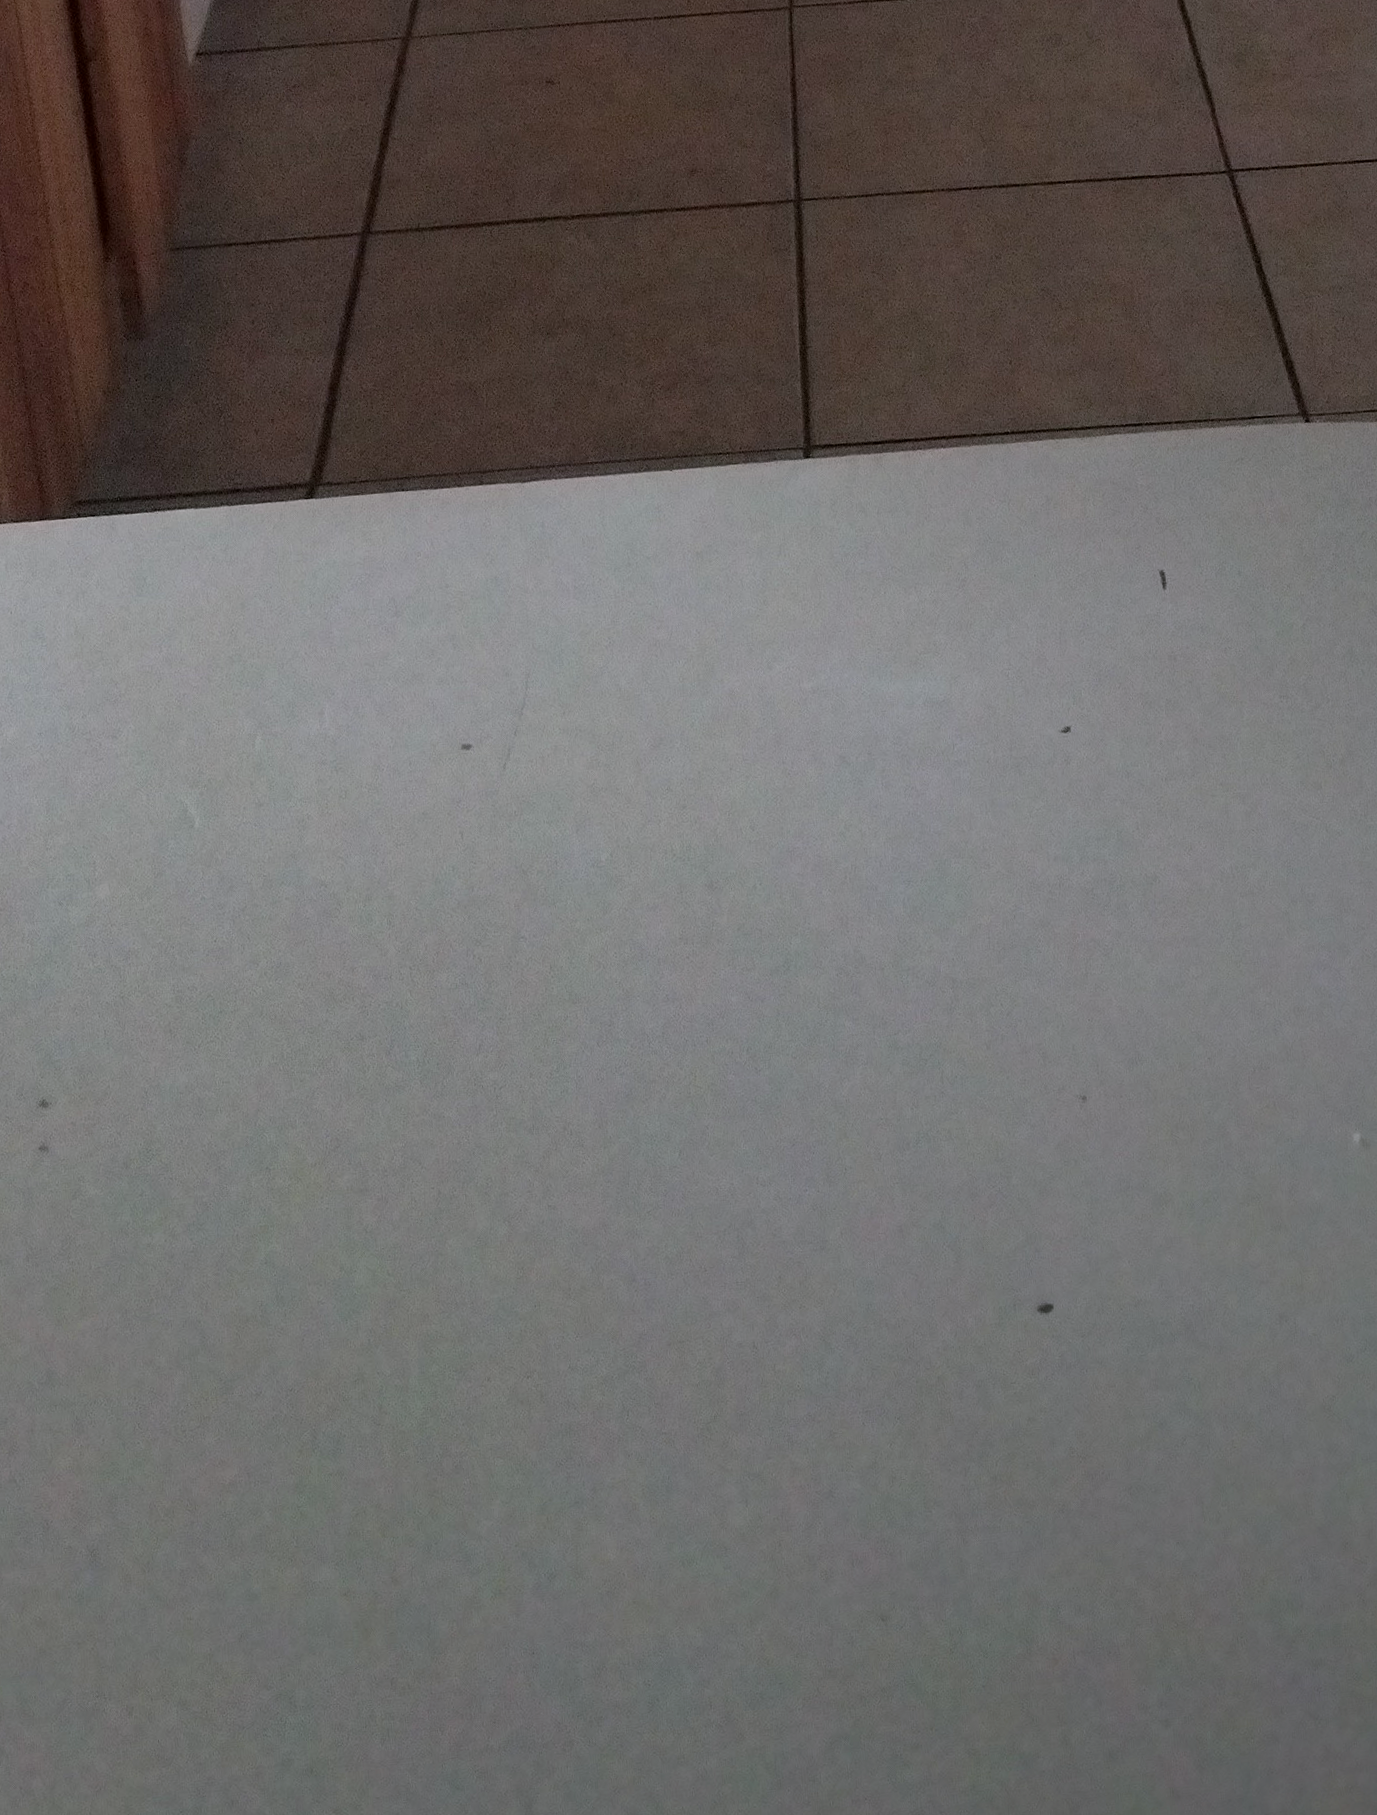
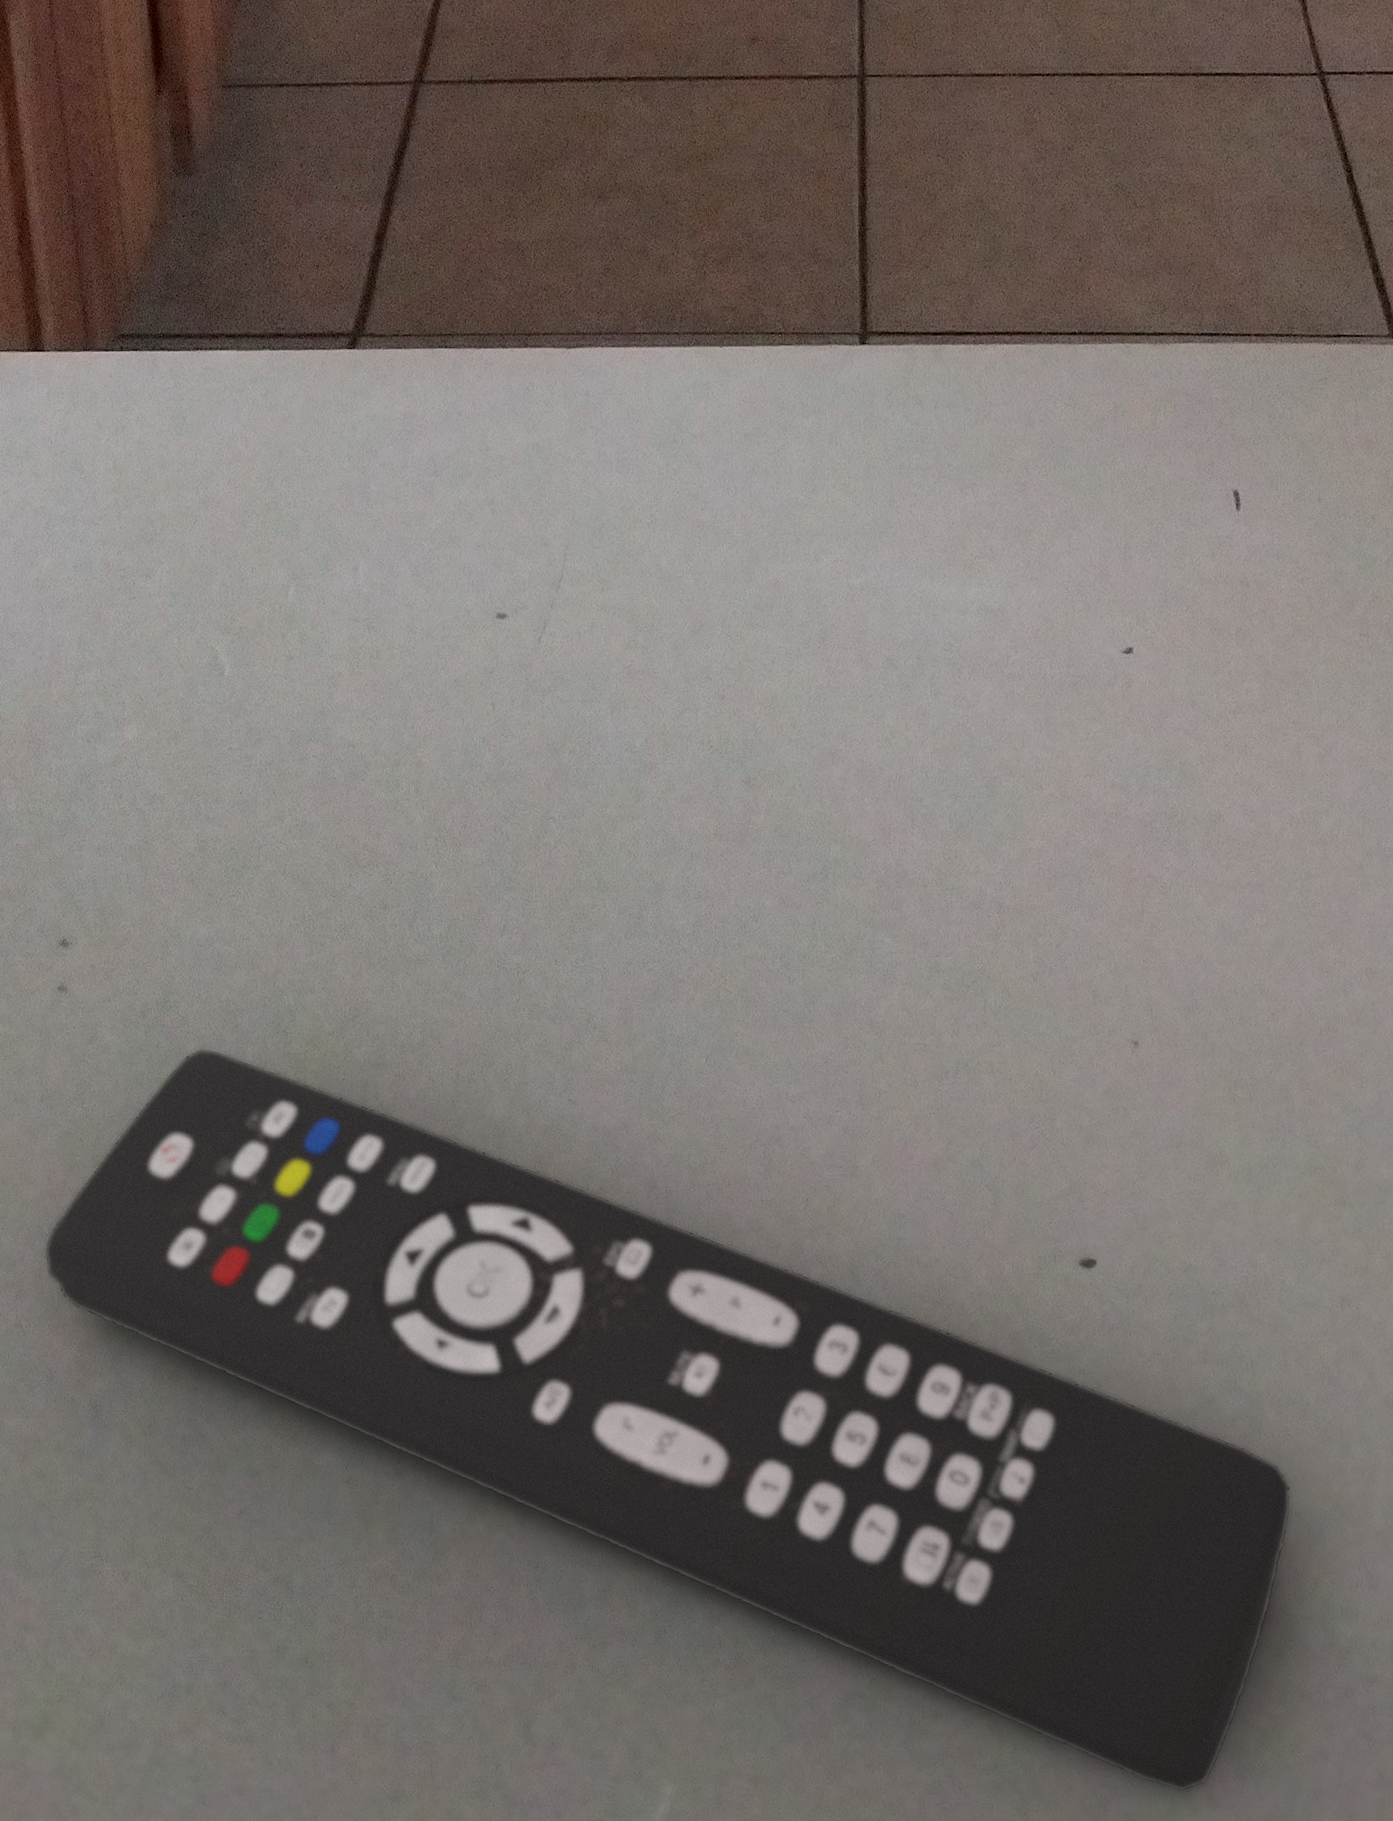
remote control: none [34,1191,1240,1790] -> present [43,1047,1292,1793]

